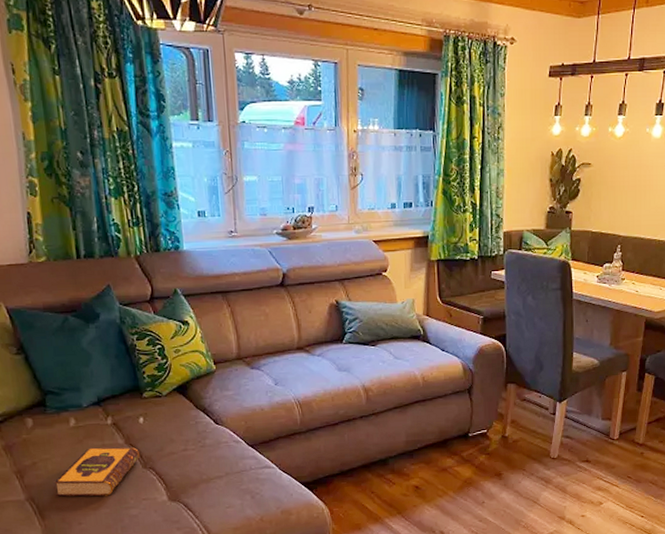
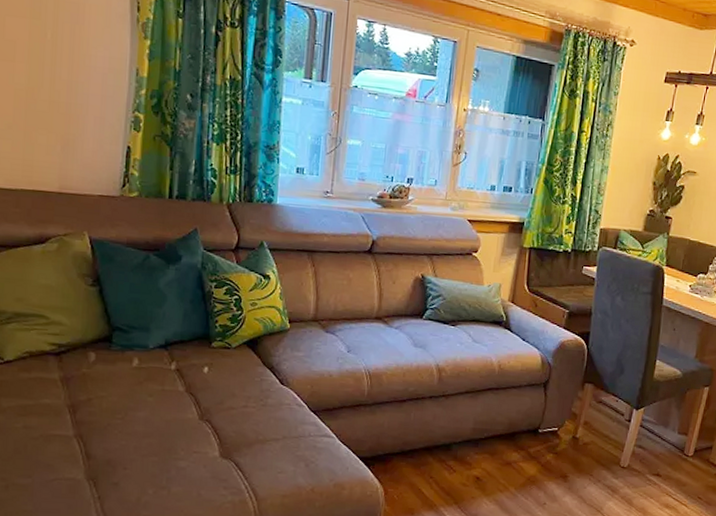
hardback book: present [54,447,141,497] -> none [105,391,199,444]

